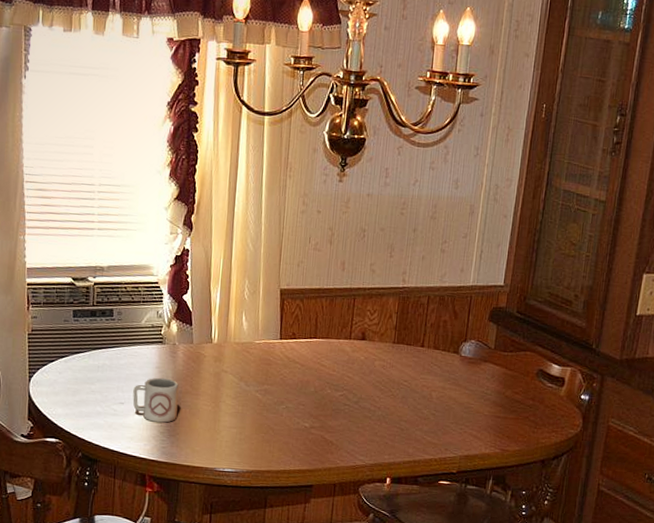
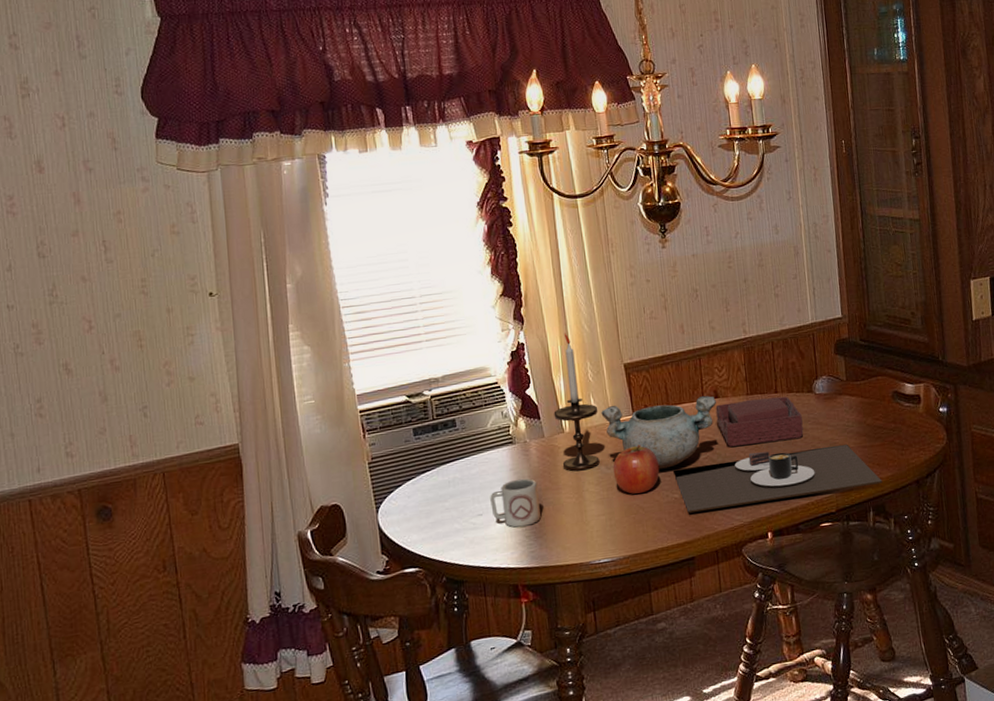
candlestick: none [205,247,248,383] -> present [553,333,600,471]
decorative bowl: none [250,326,362,397] -> present [601,395,716,469]
fruit: none [251,369,297,415] -> present [613,444,660,494]
place setting: none [307,399,509,456] -> present [672,444,883,514]
napkin holder: none [359,346,443,395] -> present [715,396,804,447]

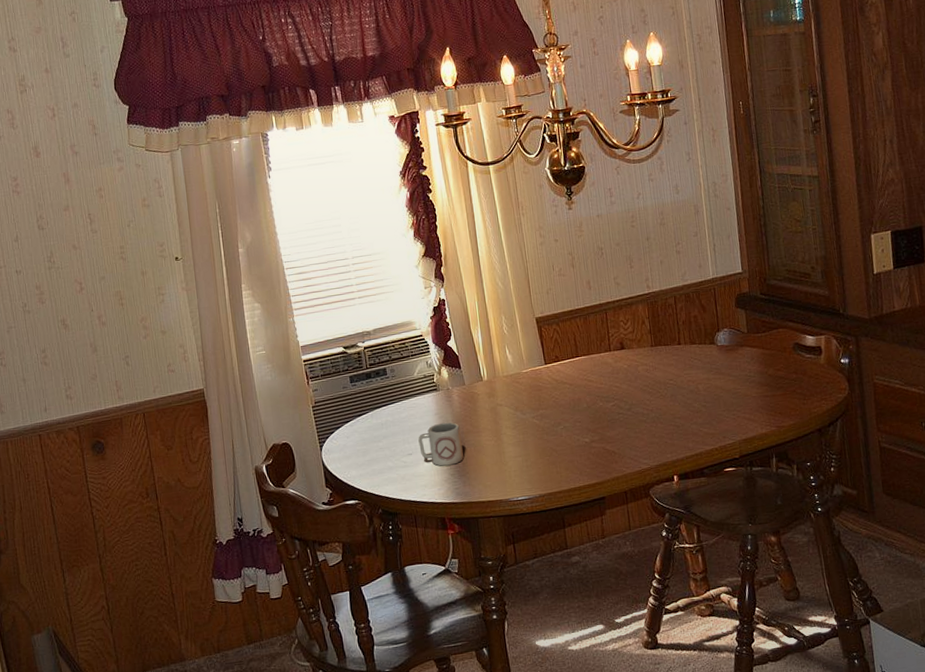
candlestick: present [553,333,600,471] -> none [473,290,516,416]
decorative bowl: present [601,395,716,469] -> none [516,347,622,415]
fruit: present [613,444,660,494] -> none [527,392,571,438]
place setting: present [672,444,883,514] -> none [582,393,785,457]
napkin holder: present [715,396,804,447] -> none [622,348,707,395]

